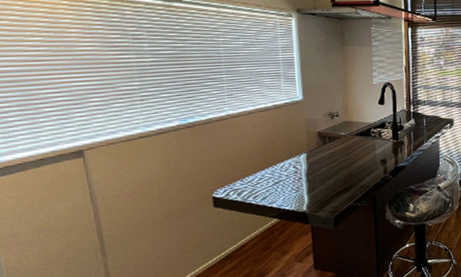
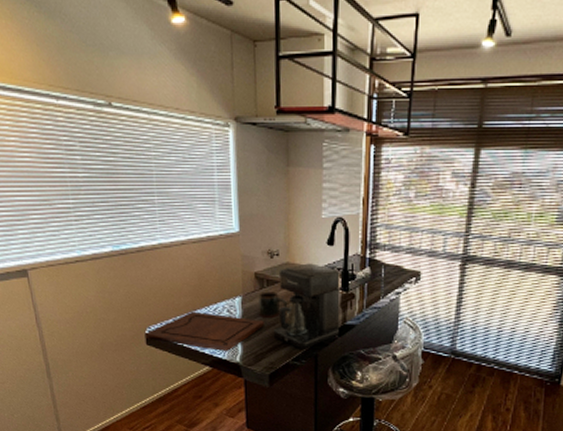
cutting board: none [212,170,328,203] -> present [144,311,264,351]
mug: none [322,146,348,169] -> present [258,291,288,318]
coffee maker: none [336,120,394,192] -> present [273,263,340,349]

